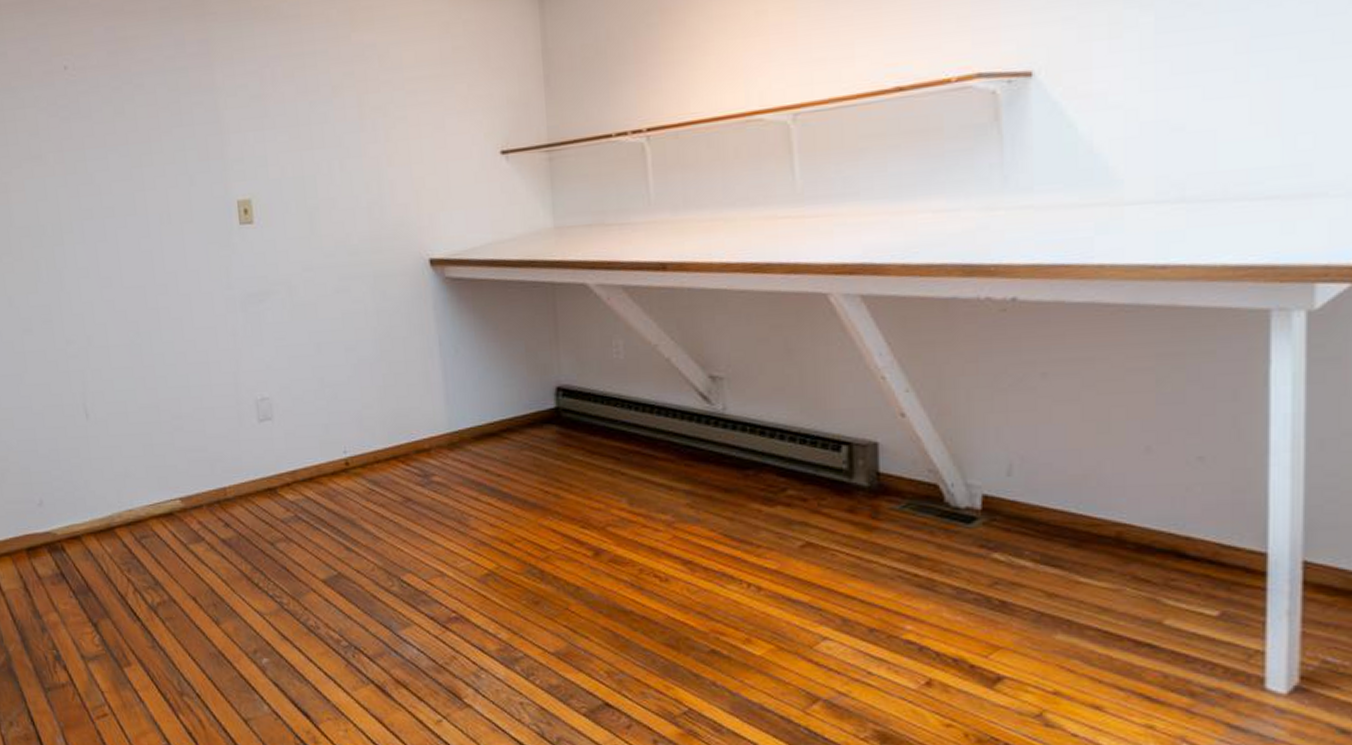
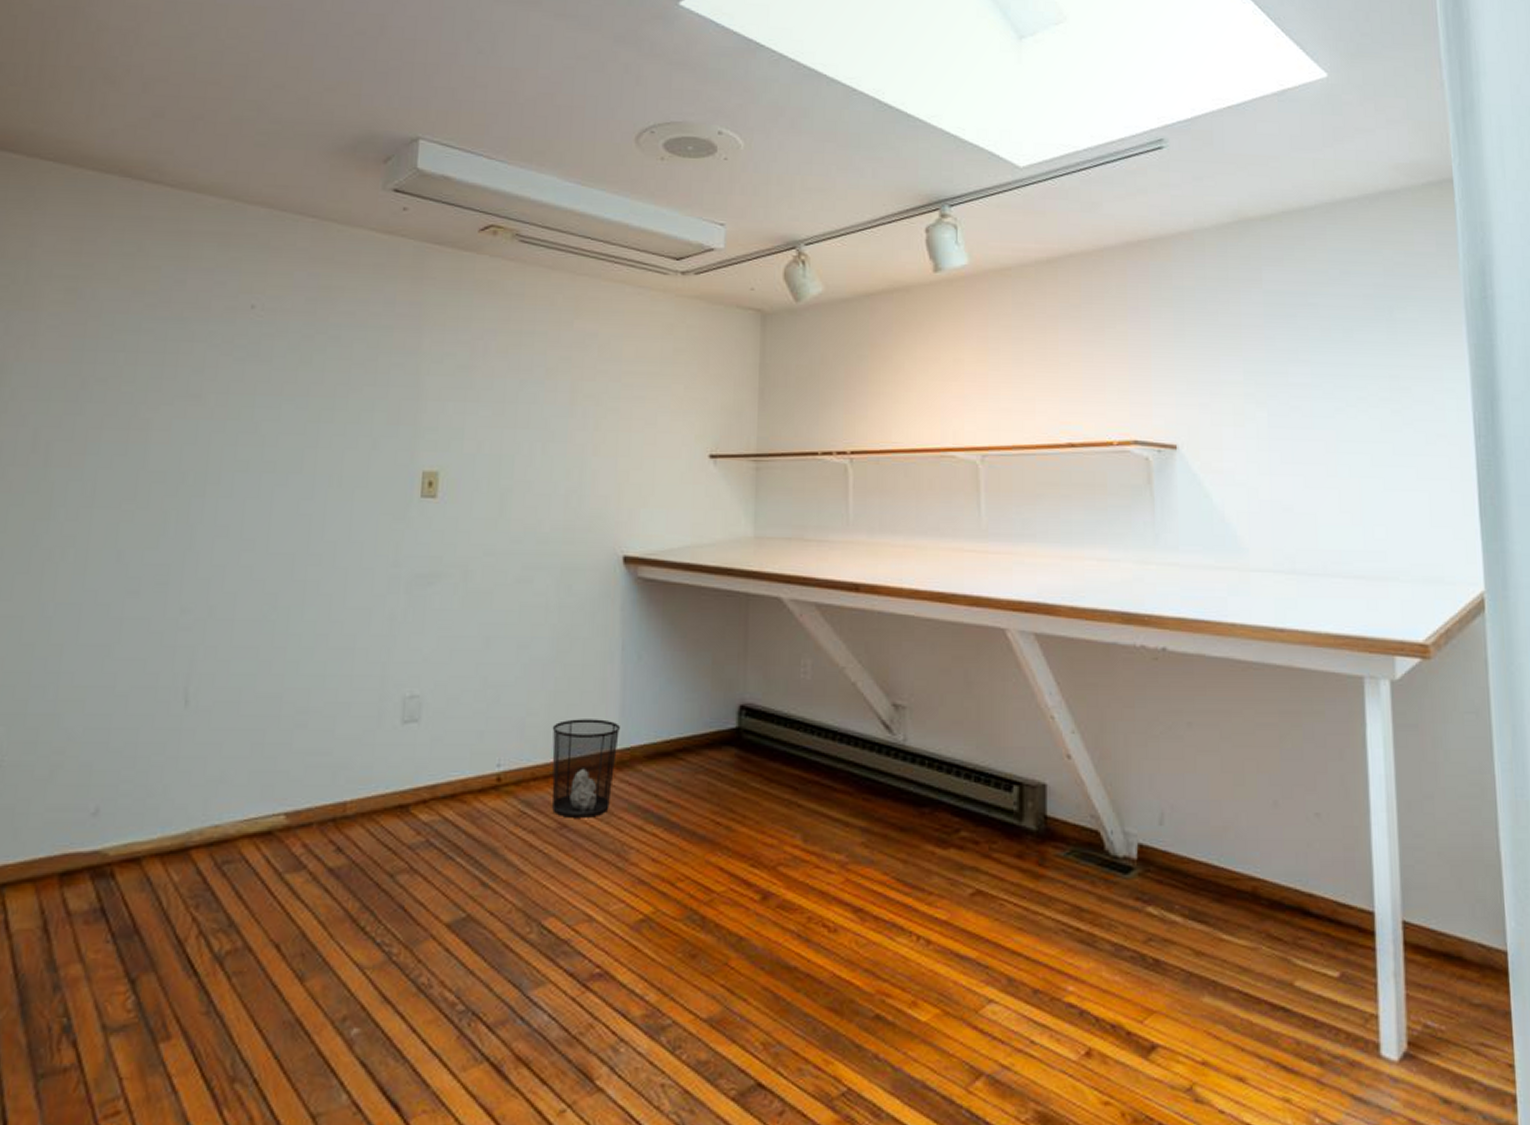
waste bin: none [386,407,448,493] -> present [552,719,621,818]

